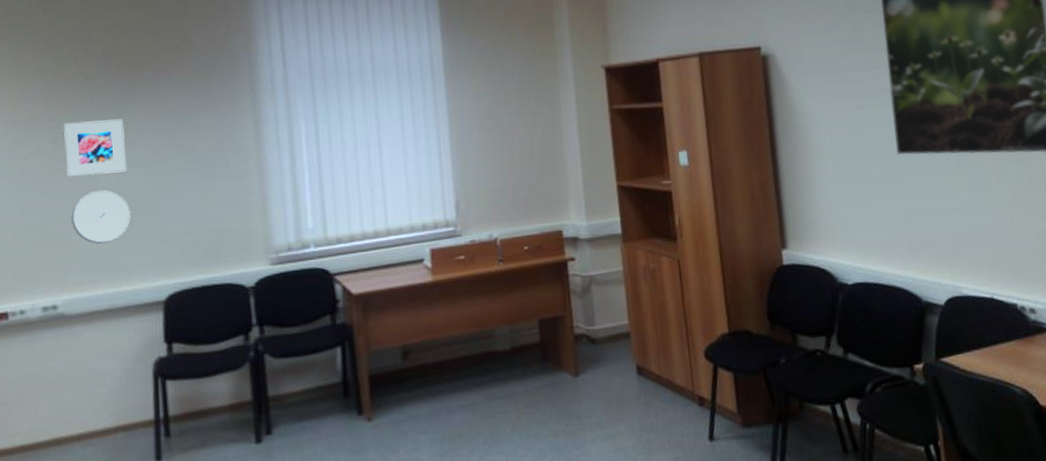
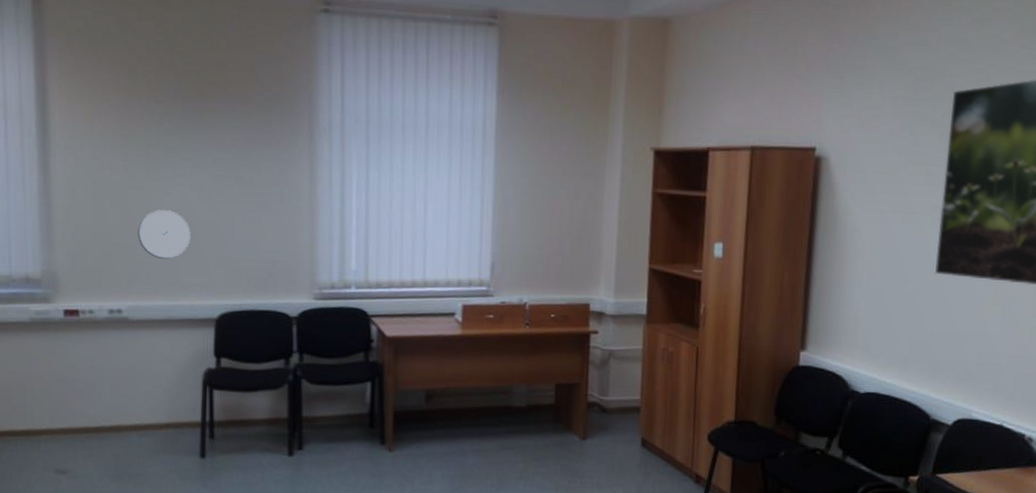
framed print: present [63,119,127,176] -> none [134,141,190,195]

